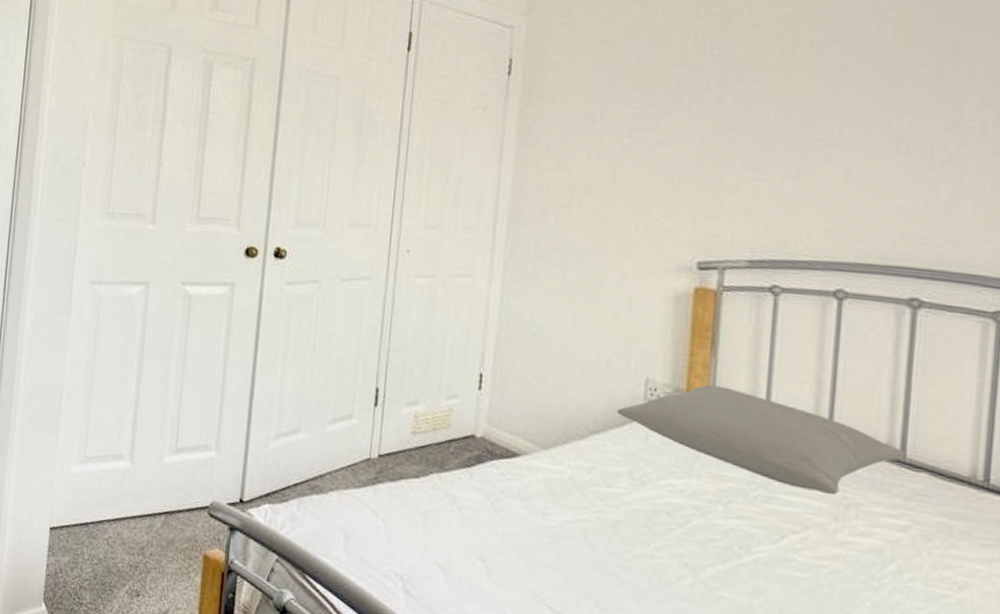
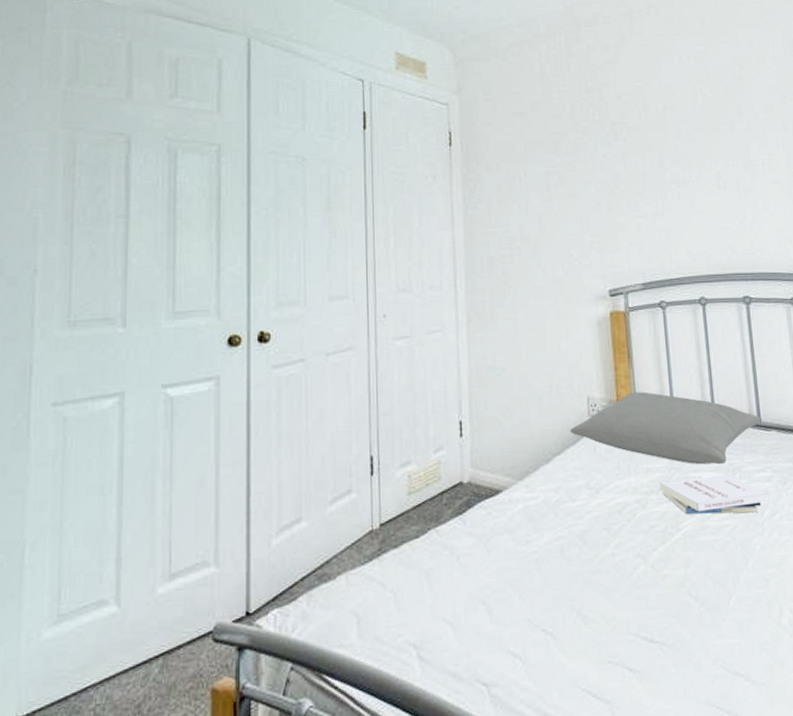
books: none [730,494,899,563] -> present [660,474,769,515]

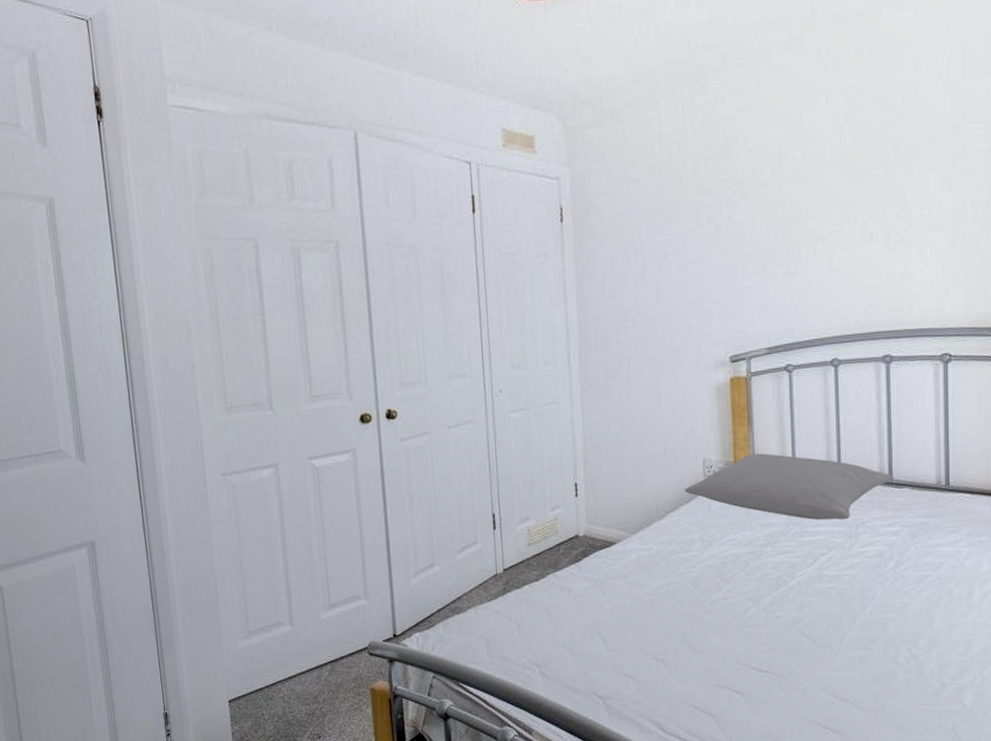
books: present [660,474,769,515] -> none [776,529,895,565]

